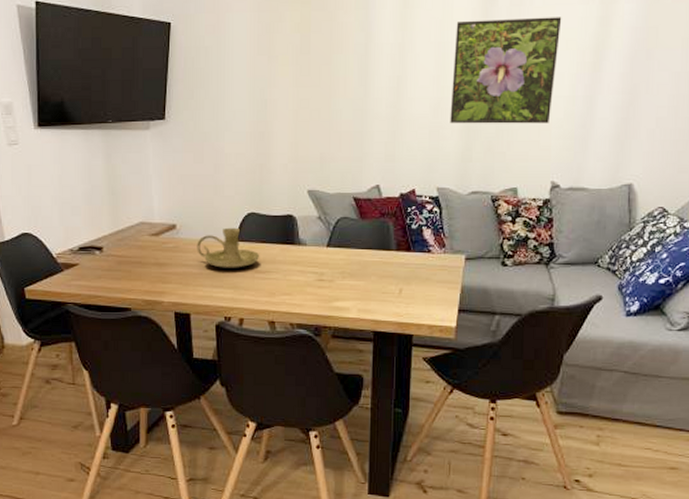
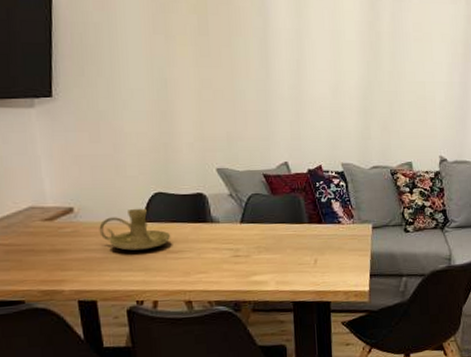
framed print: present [450,17,562,124] -> none [347,12,437,105]

